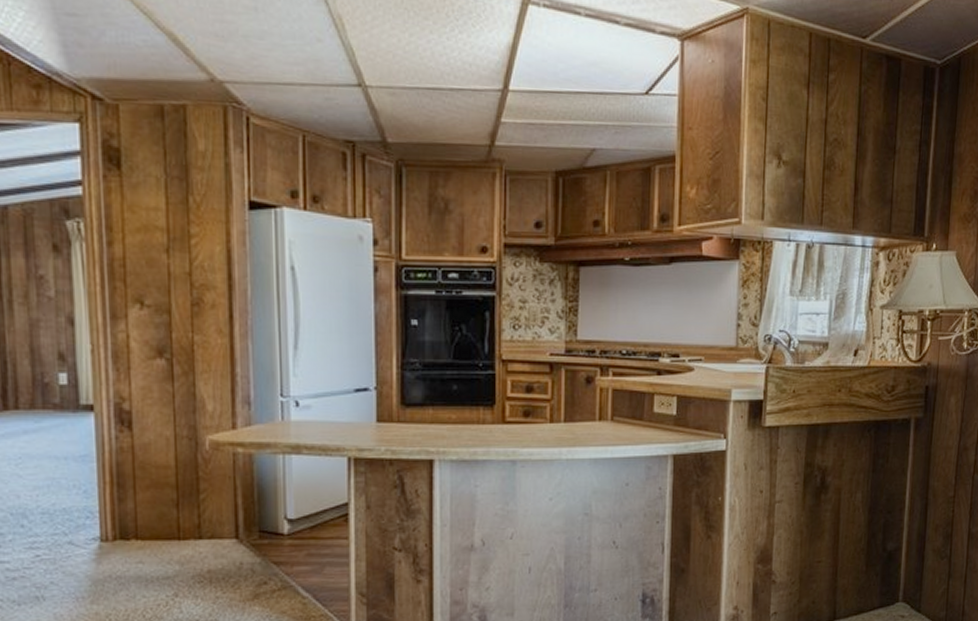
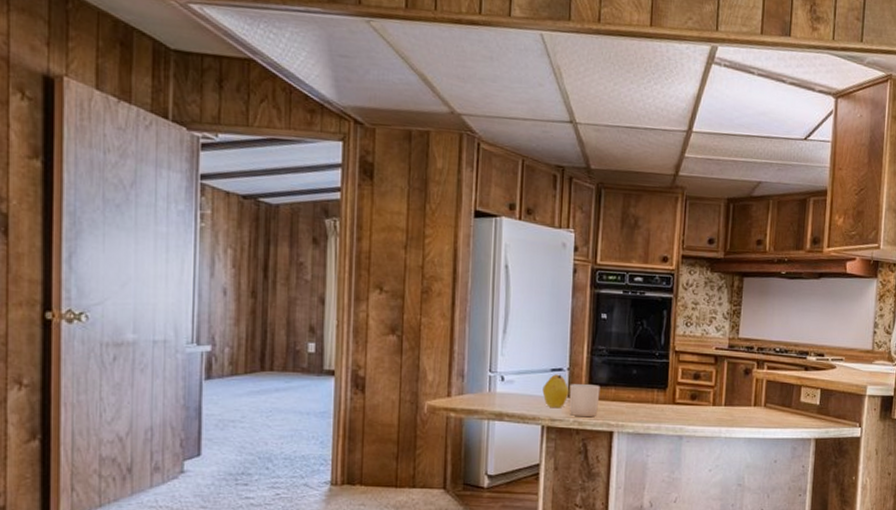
fruit: none [346,395,378,436] -> present [542,374,570,409]
mug: none [378,405,415,445] -> present [568,384,600,418]

